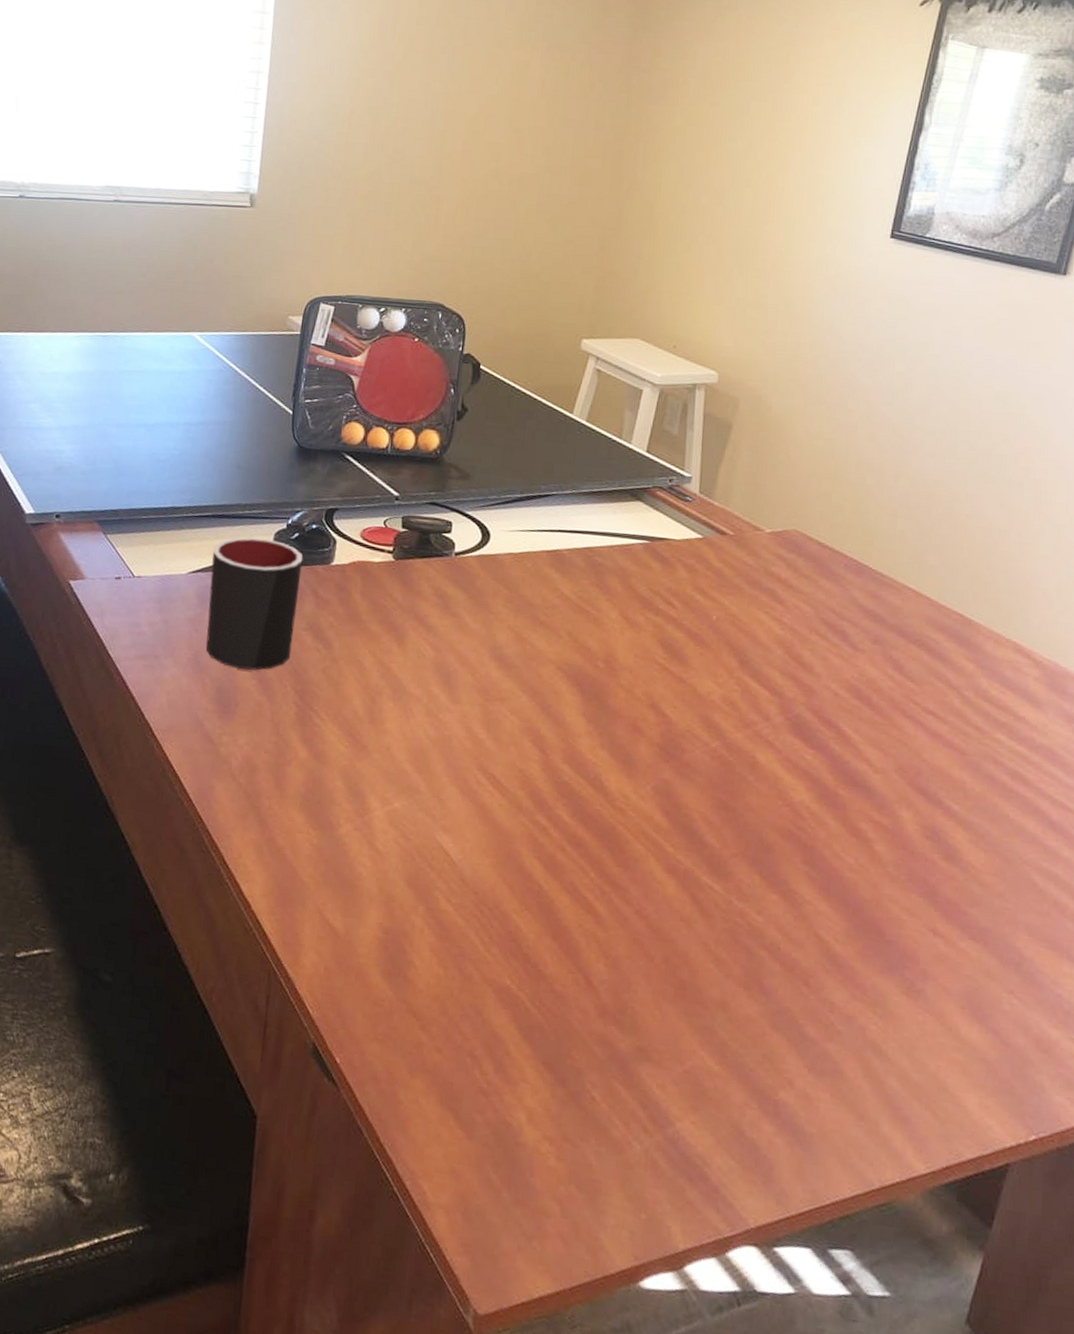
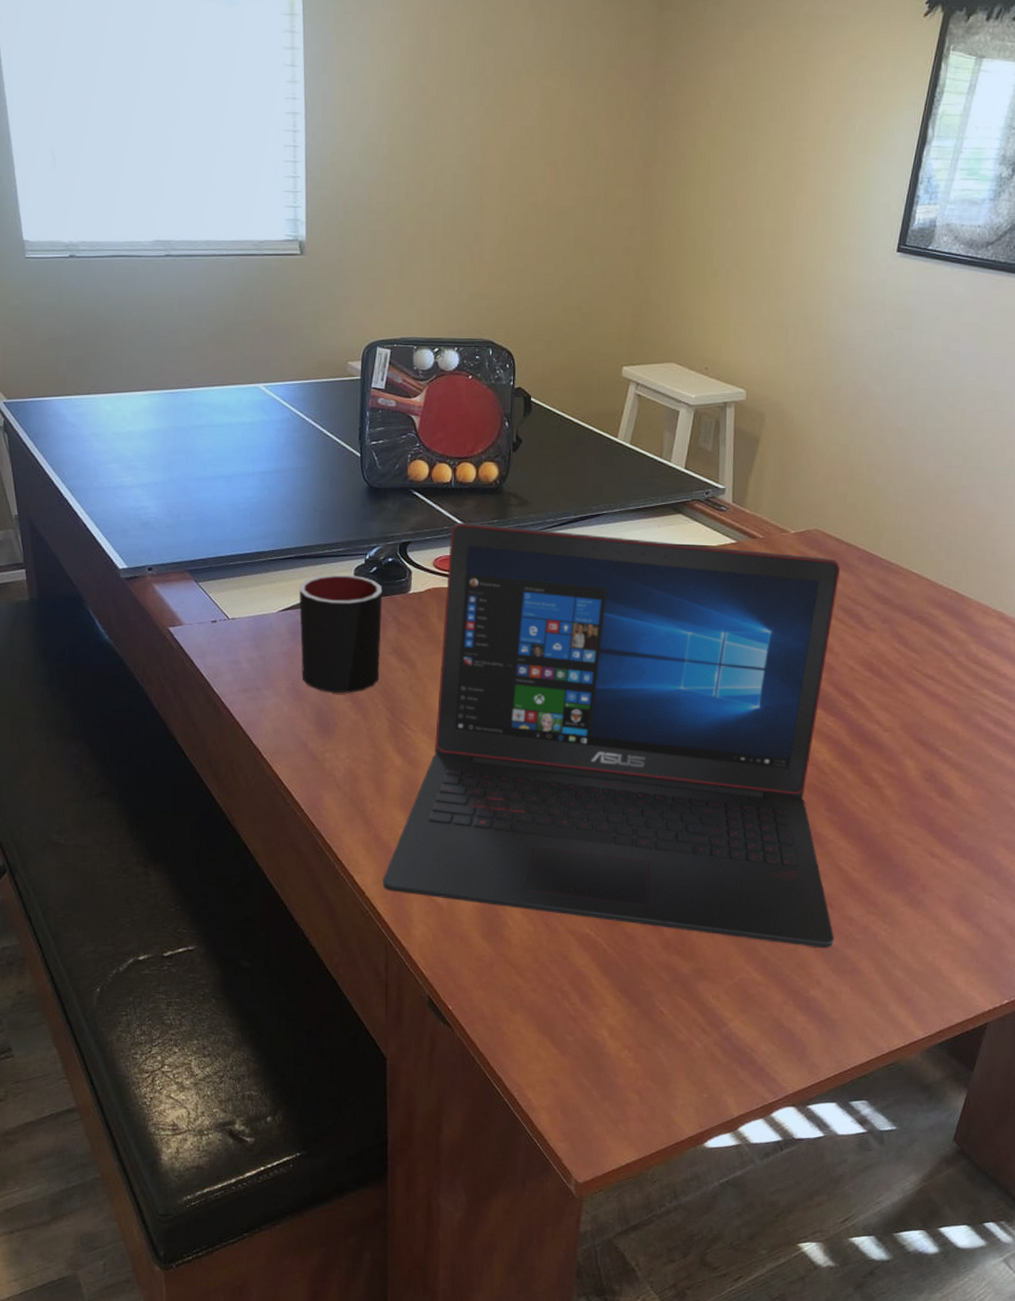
laptop: none [272,491,824,1039] -> present [382,522,841,949]

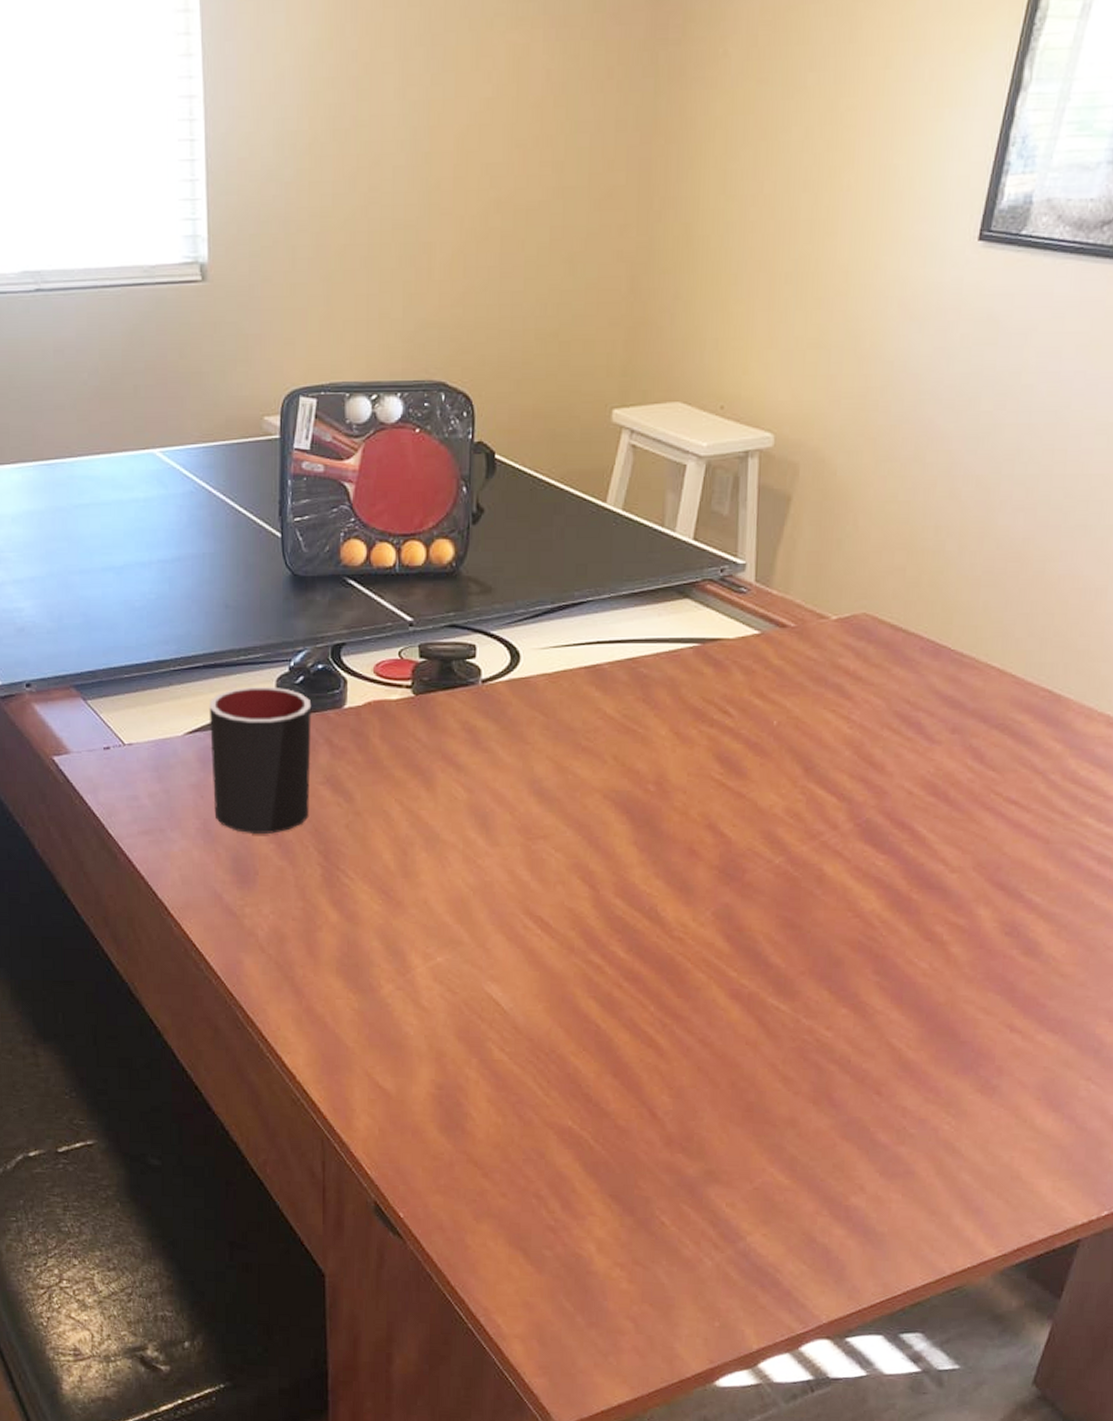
laptop: present [382,522,841,949] -> none [317,616,897,1146]

